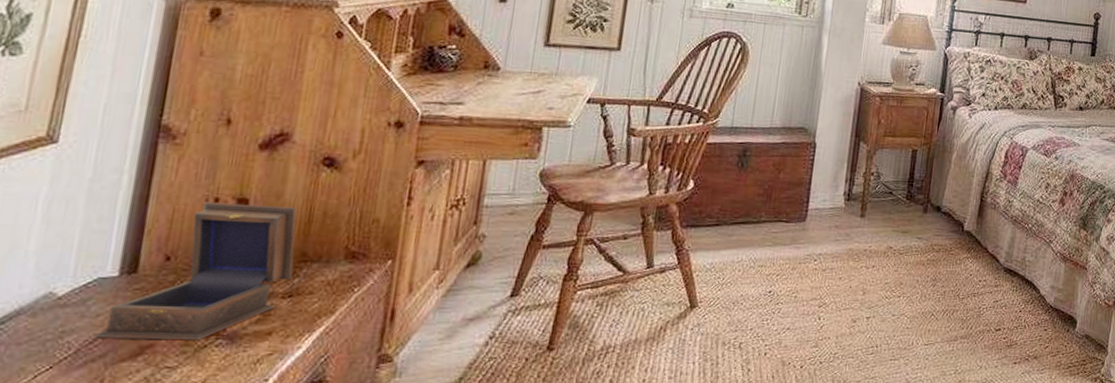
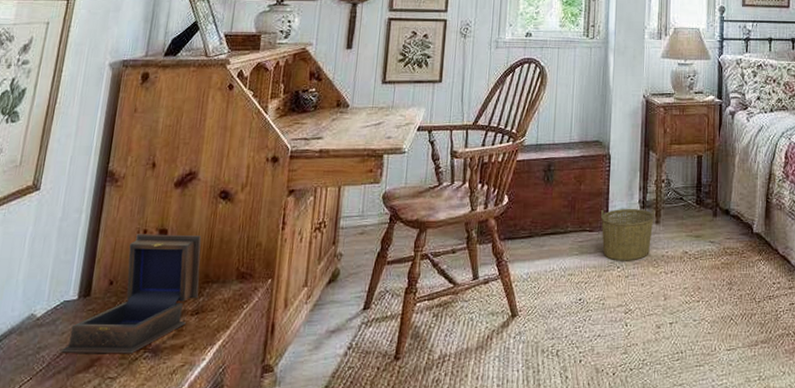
basket: none [799,199,860,255] -> present [601,209,654,261]

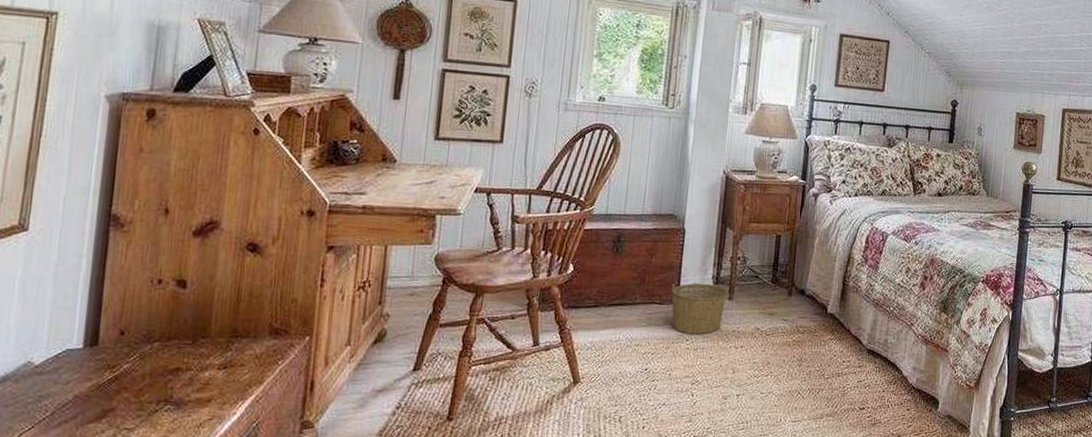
decorative box: present [59,234,202,354] -> none [65,283,227,406]

